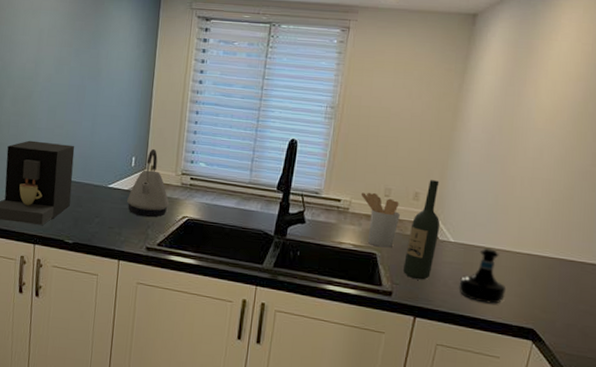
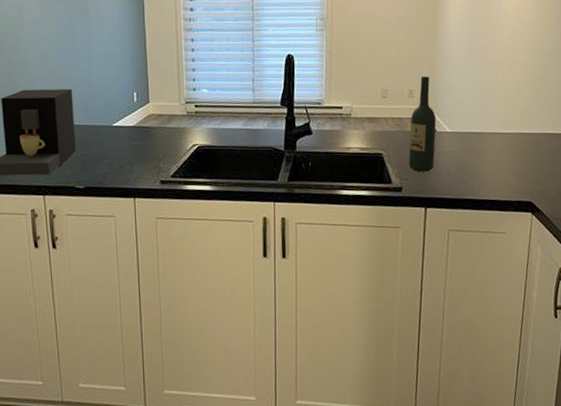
kettle: present [127,148,170,218] -> none [134,81,178,151]
utensil holder: present [360,192,400,248] -> none [360,95,399,147]
tequila bottle: present [459,248,507,304] -> none [460,133,503,185]

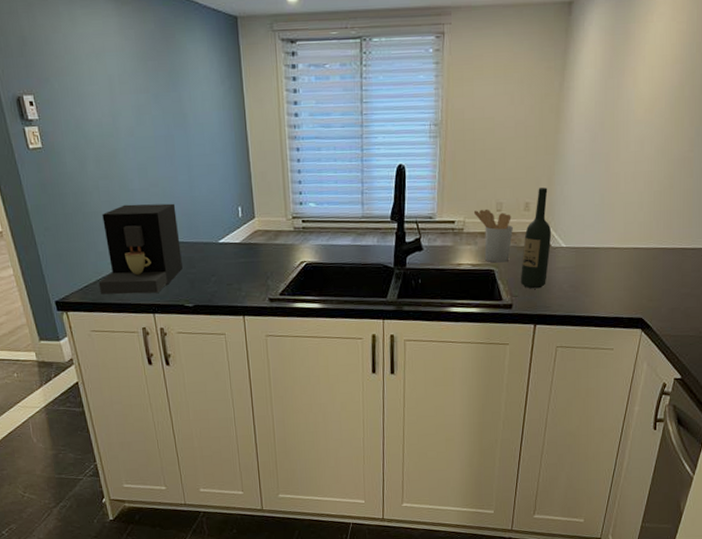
utensil holder: none [360,95,399,147] -> present [473,208,513,263]

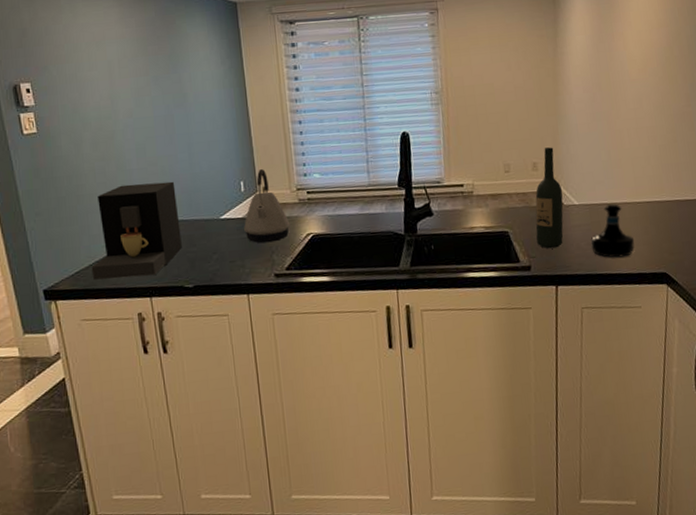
kettle: none [241,195,285,269] -> present [244,168,291,244]
utensil holder: present [473,208,513,263] -> none [481,170,524,224]
tequila bottle: none [573,248,616,301] -> present [591,204,635,258]

